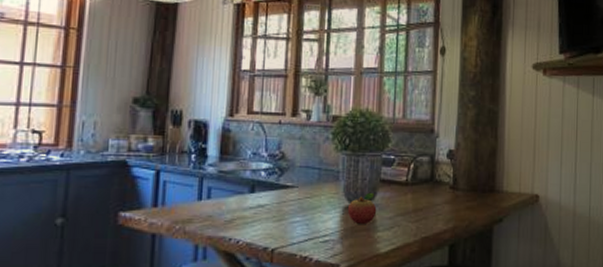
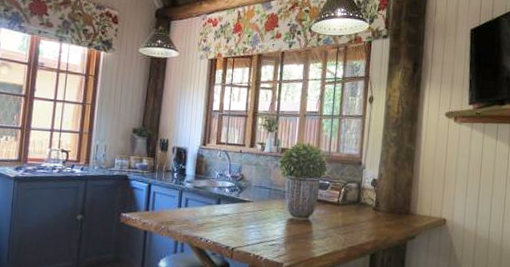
fruit: present [347,192,377,225] -> none [290,209,314,234]

